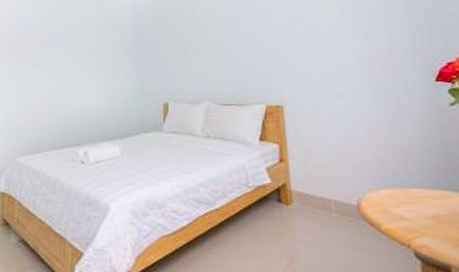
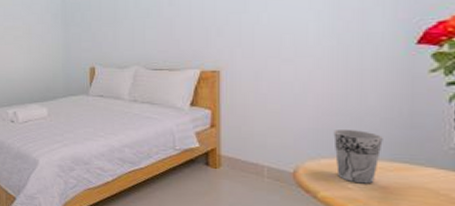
cup: none [385,159,426,213] -> present [333,128,383,184]

